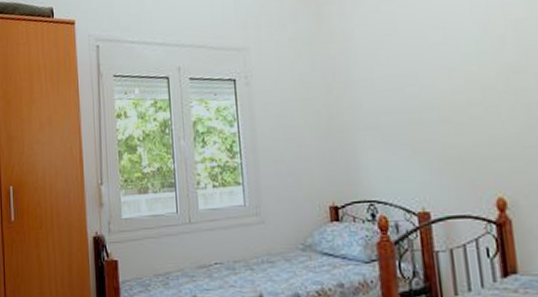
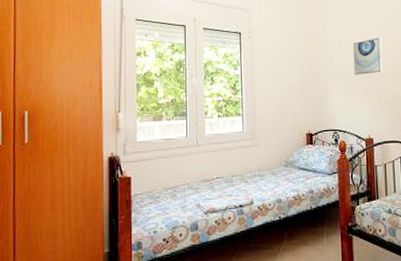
wall art: none [390,67,440,124] -> present [353,37,383,75]

